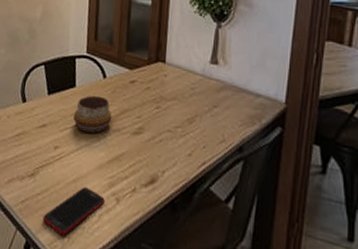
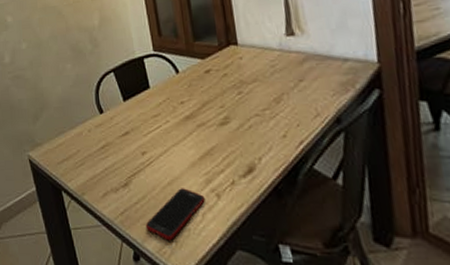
decorative bowl: present [73,95,112,134] -> none [154,92,194,132]

